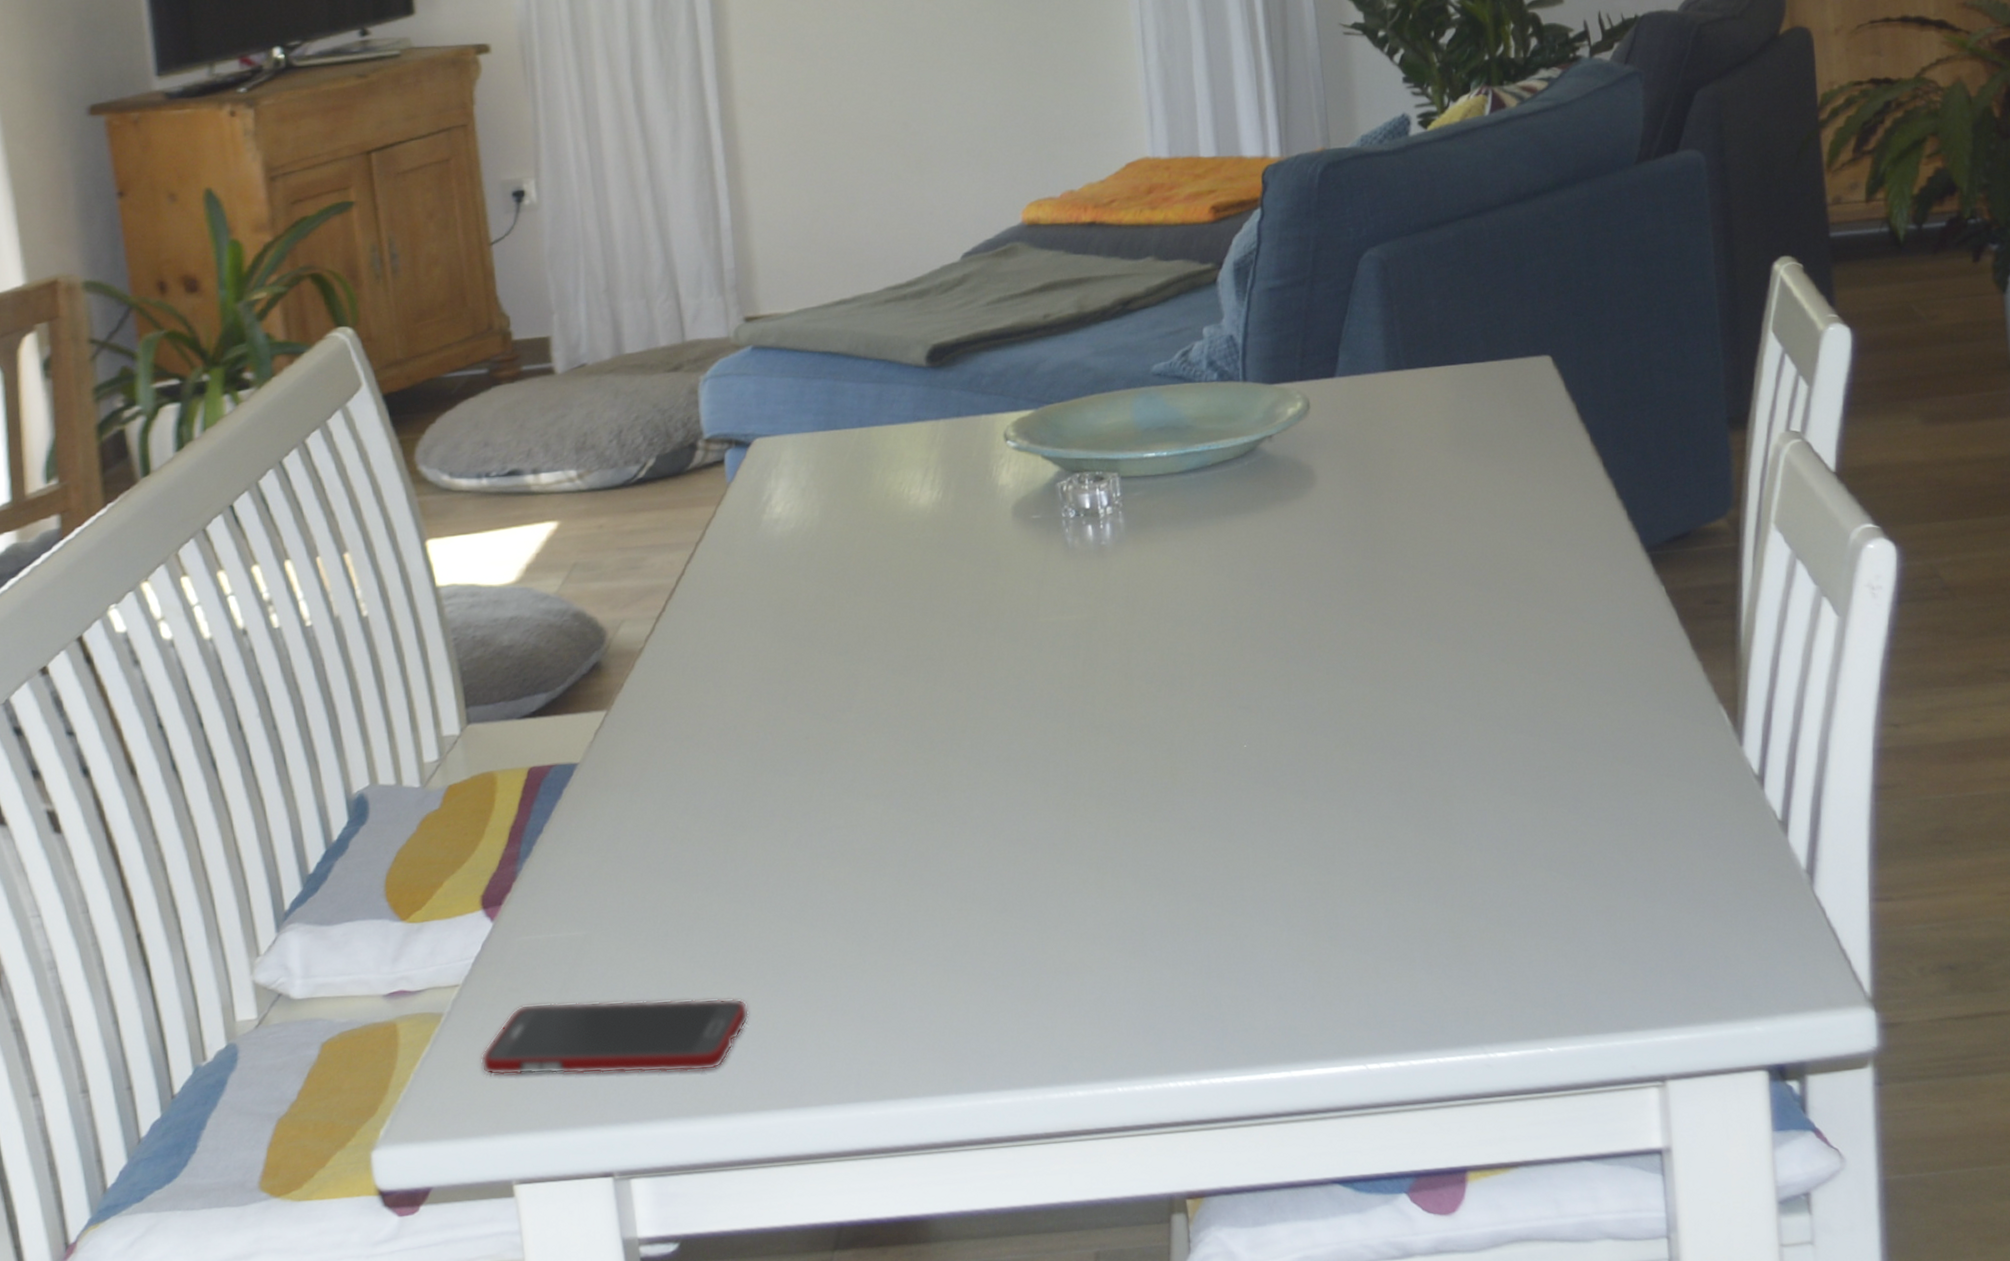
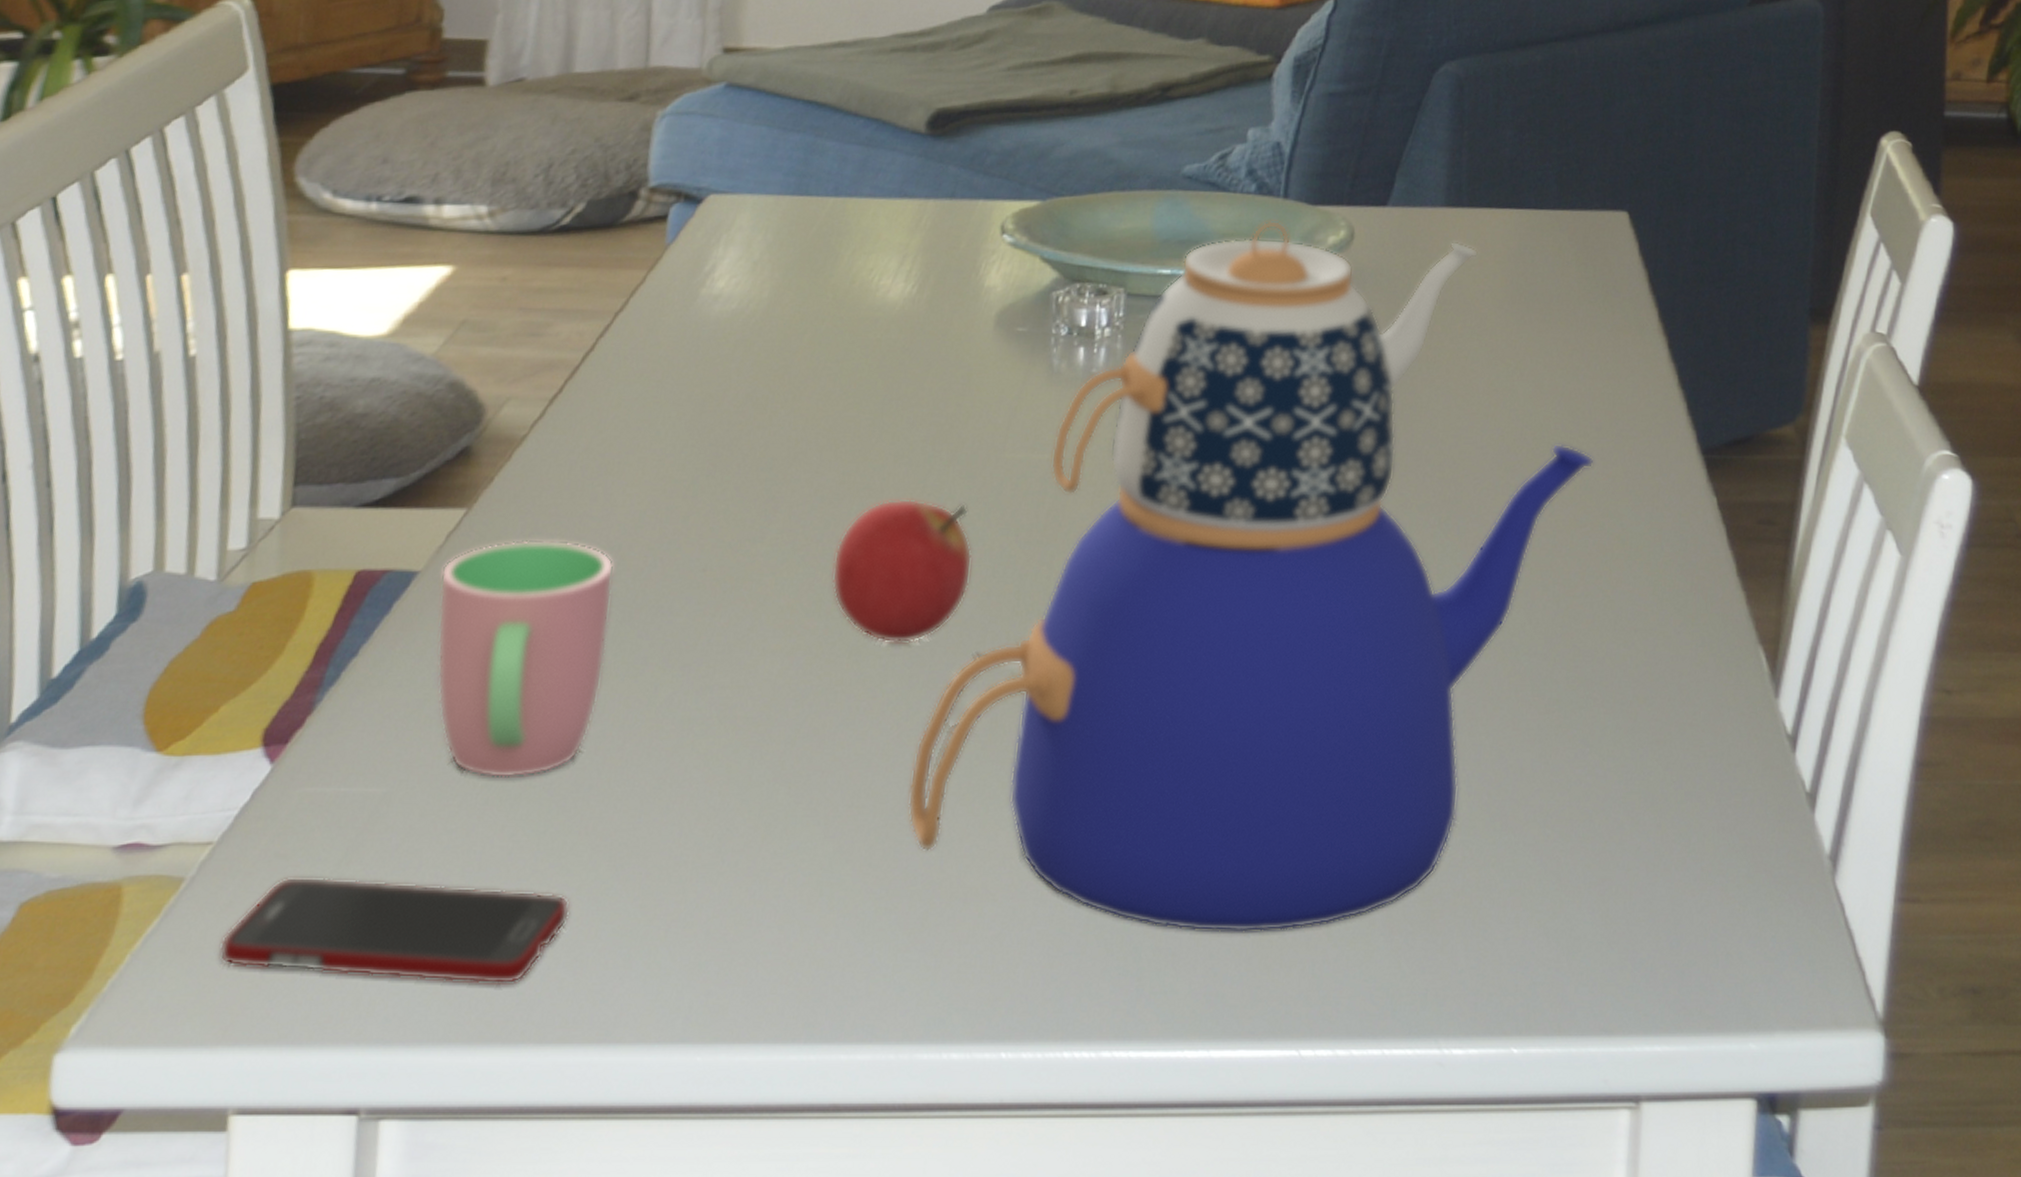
cup: none [596,726,741,916] -> present [436,539,614,779]
fruit: none [911,662,1028,780] -> present [831,498,973,644]
teapot: none [1005,398,1551,980] -> present [907,220,1594,932]

